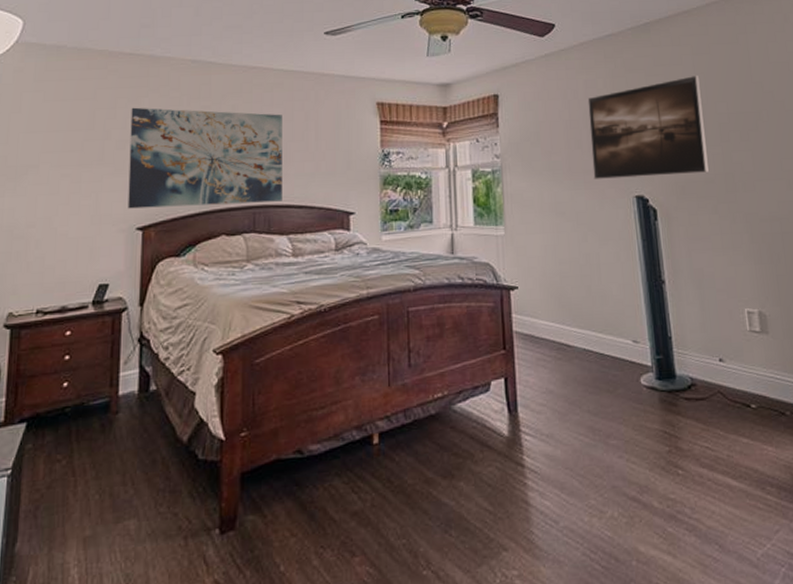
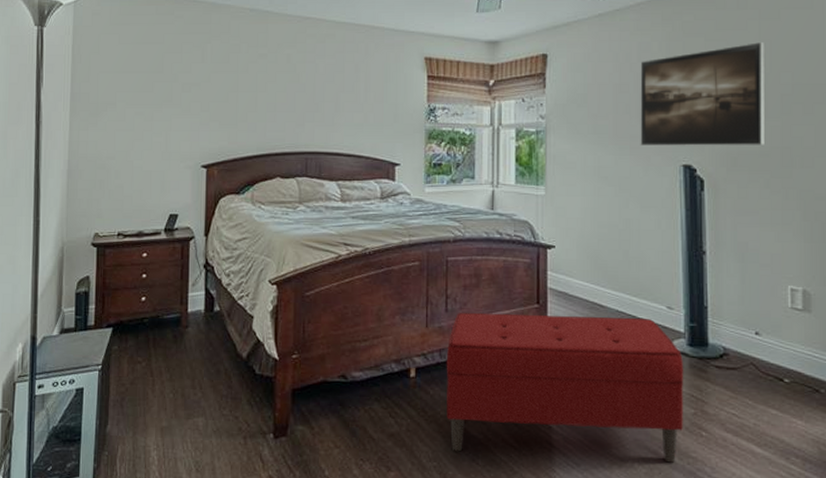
wall art: present [128,107,282,209] -> none [193,52,334,149]
bench: none [411,354,659,524] -> present [446,312,684,463]

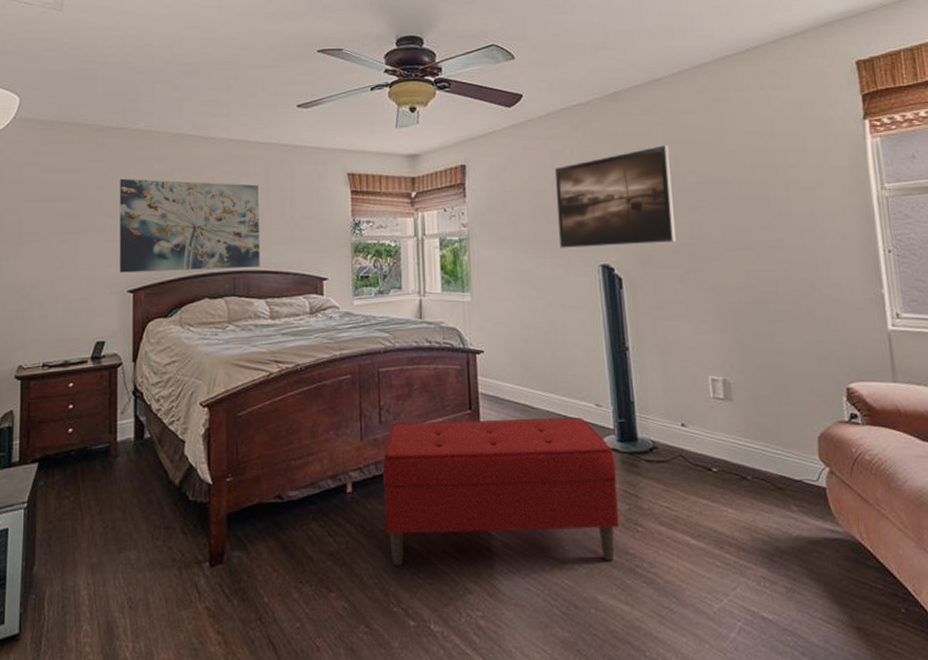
wall art: none [193,52,334,149] -> present [119,178,260,273]

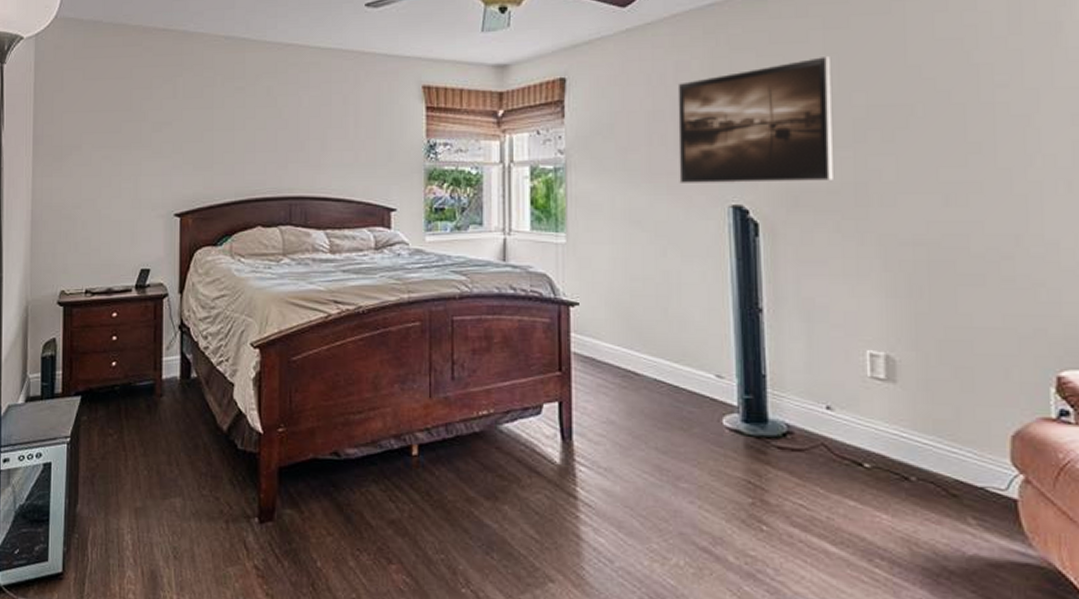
wall art: present [119,178,260,273] -> none [165,87,319,194]
bench: present [382,417,619,567] -> none [453,380,739,562]

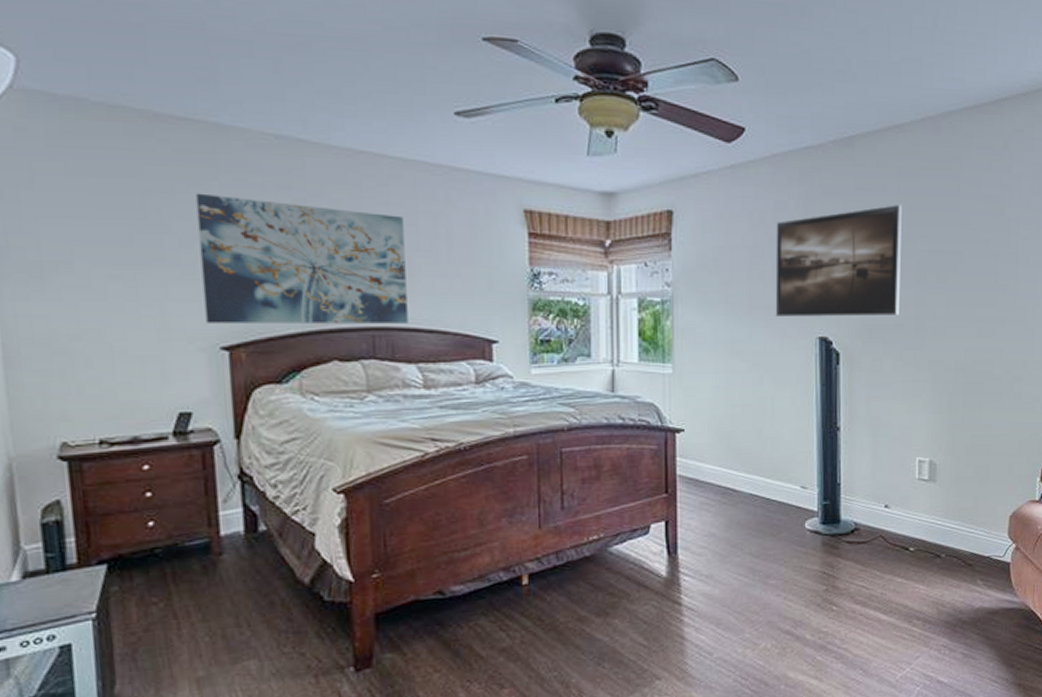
wall art: none [165,87,319,194] -> present [196,193,408,324]

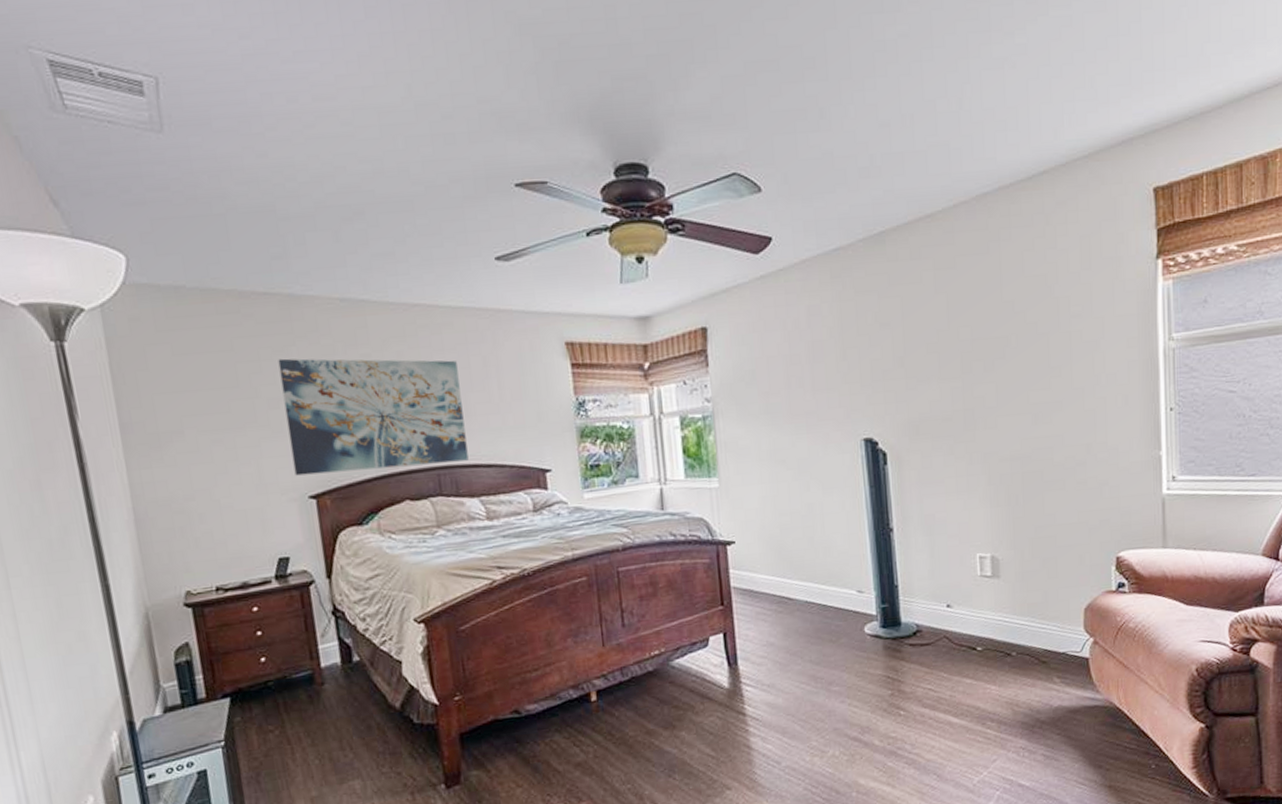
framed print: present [775,203,902,317] -> none [810,294,946,422]

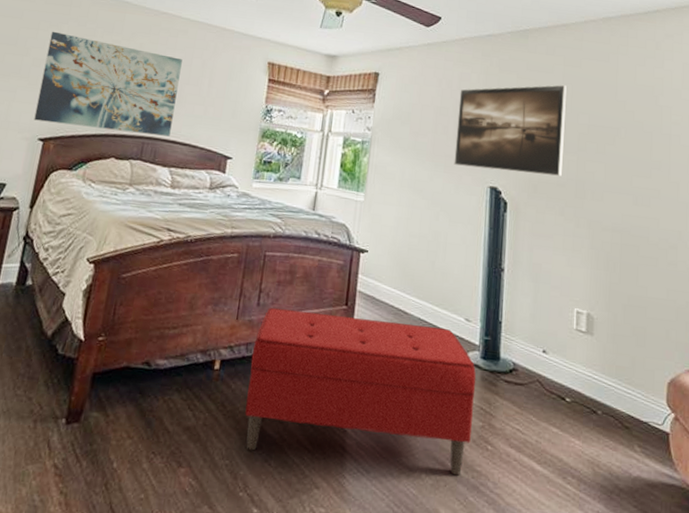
bench: none [628,605,881,771] -> present [245,307,476,476]
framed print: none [810,294,946,422] -> present [454,84,567,176]

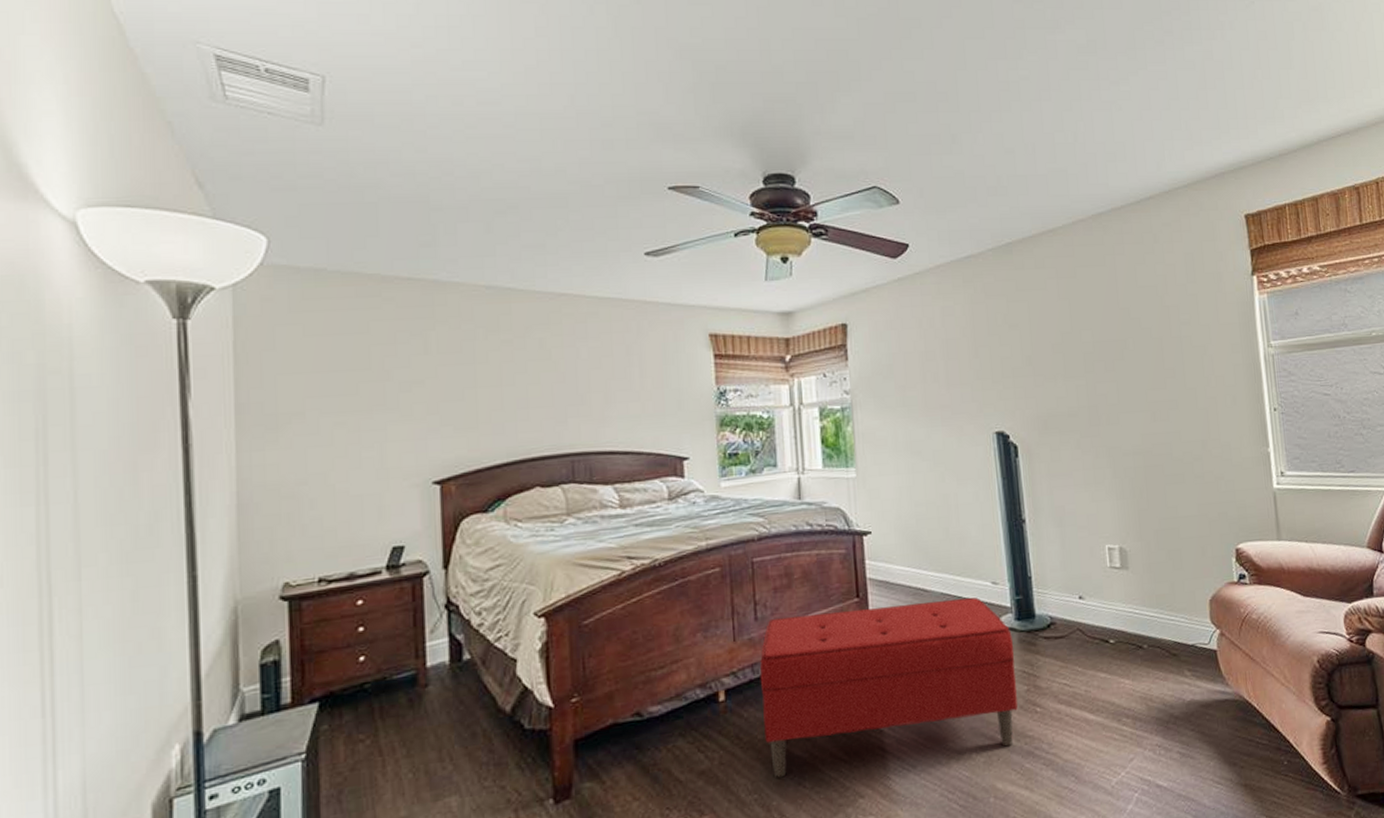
wall art: present [34,31,183,137] -> none [415,342,605,460]
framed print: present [454,84,567,176] -> none [944,300,1072,415]

